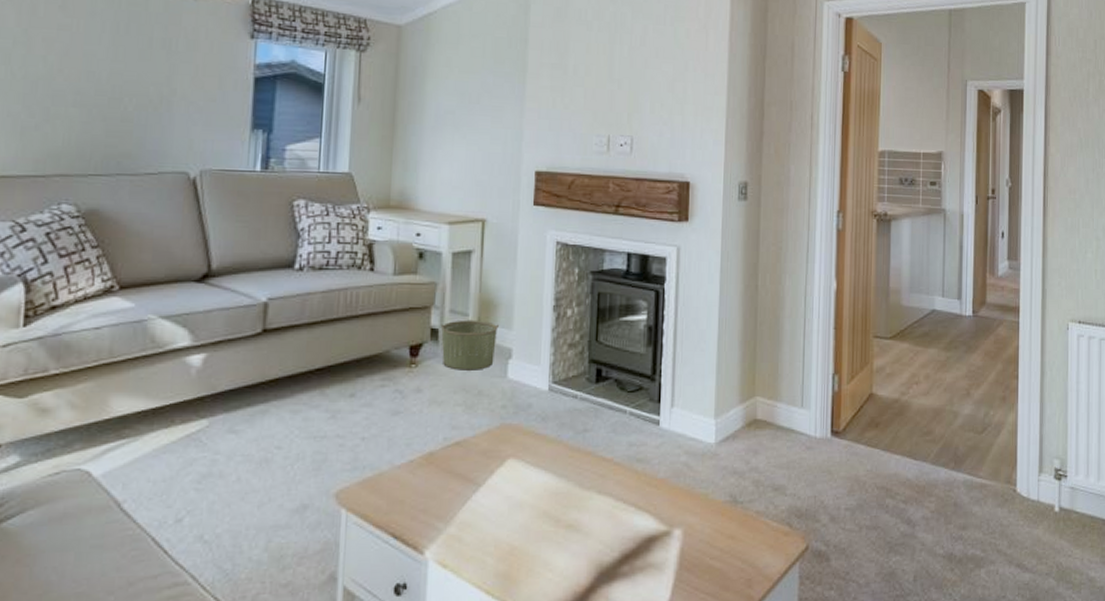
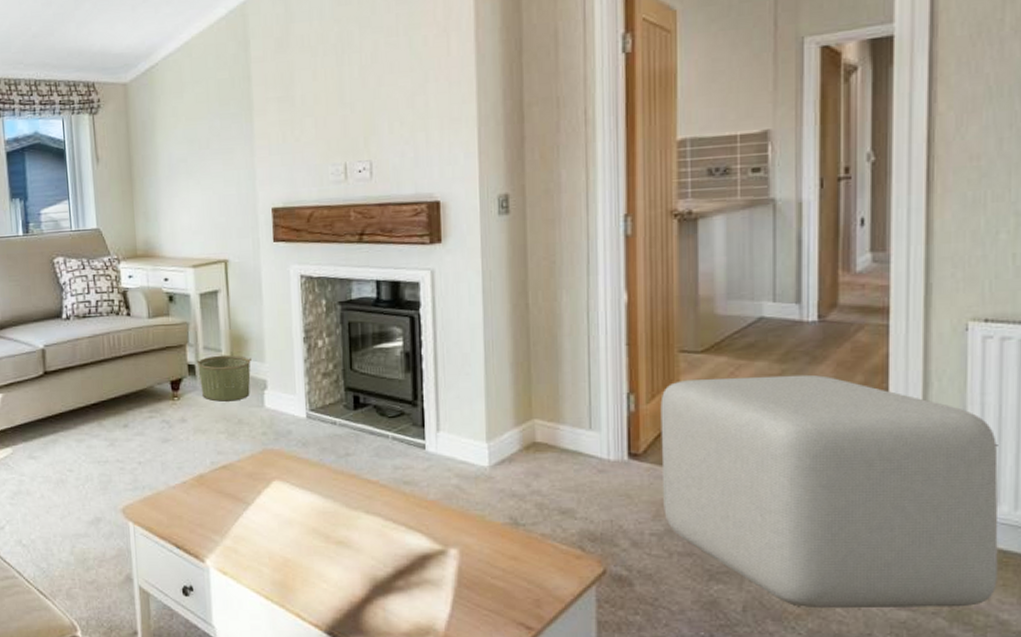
pouf: none [856,362,1088,575] -> present [660,374,998,609]

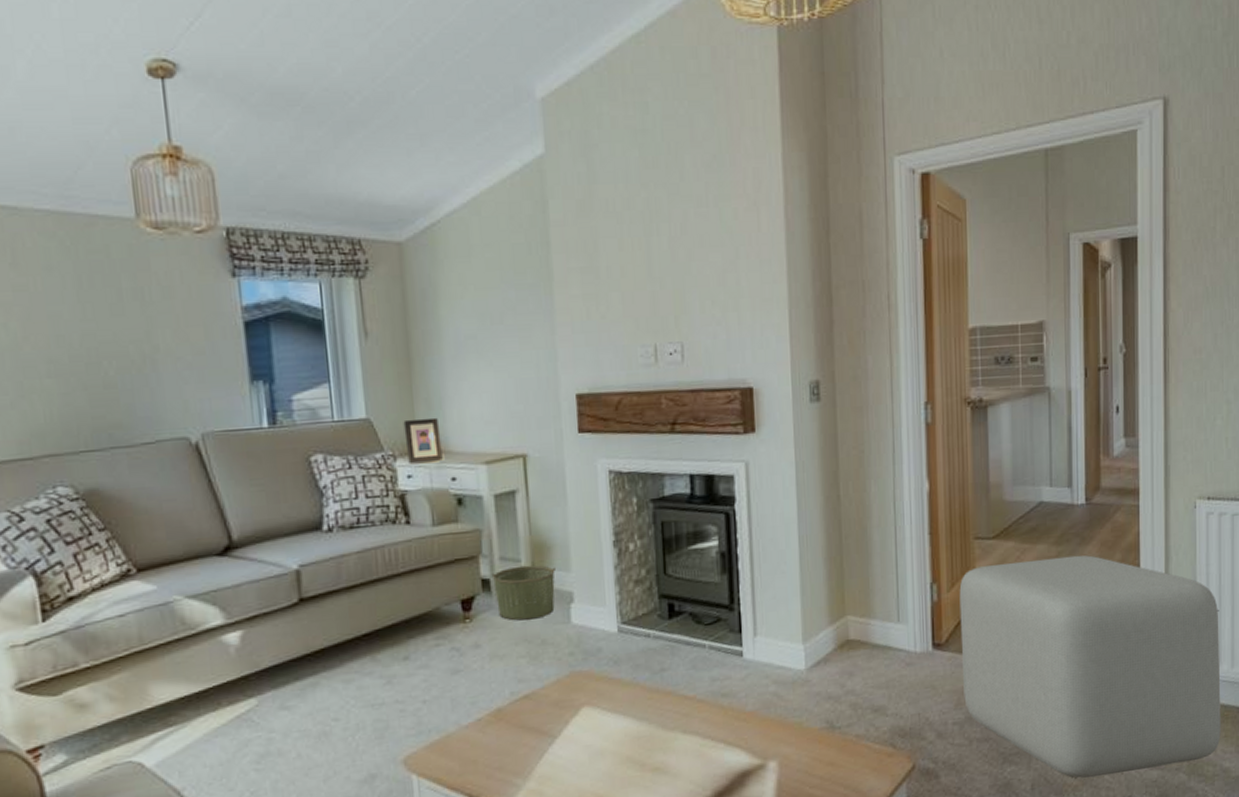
picture frame: none [126,228,157,267] -> present [403,417,443,465]

